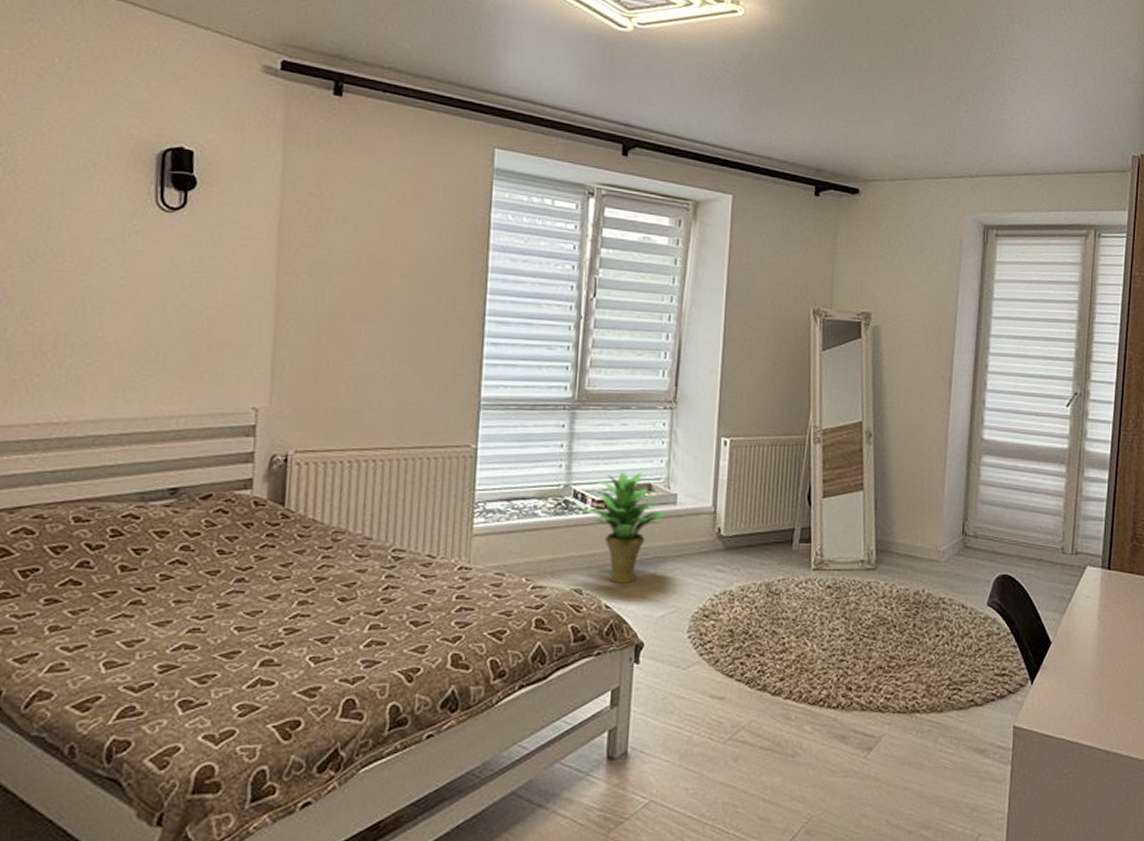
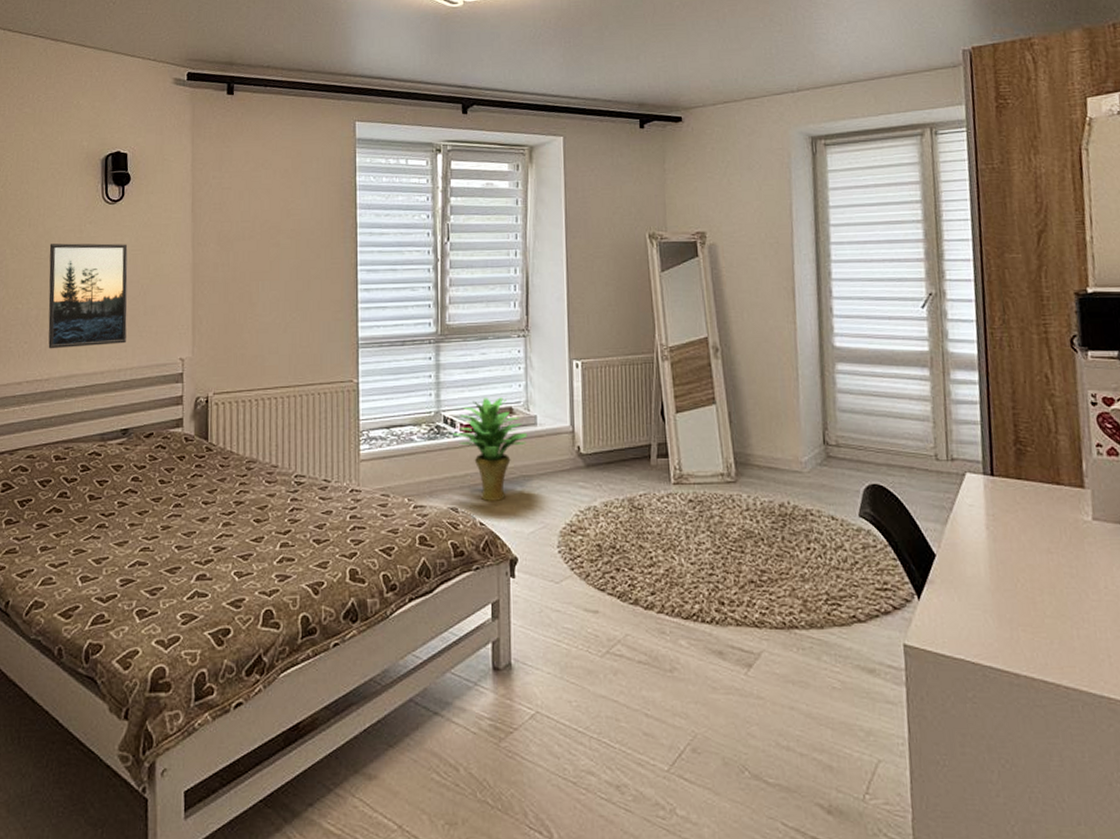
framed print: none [70,254,189,386] -> present [48,243,128,349]

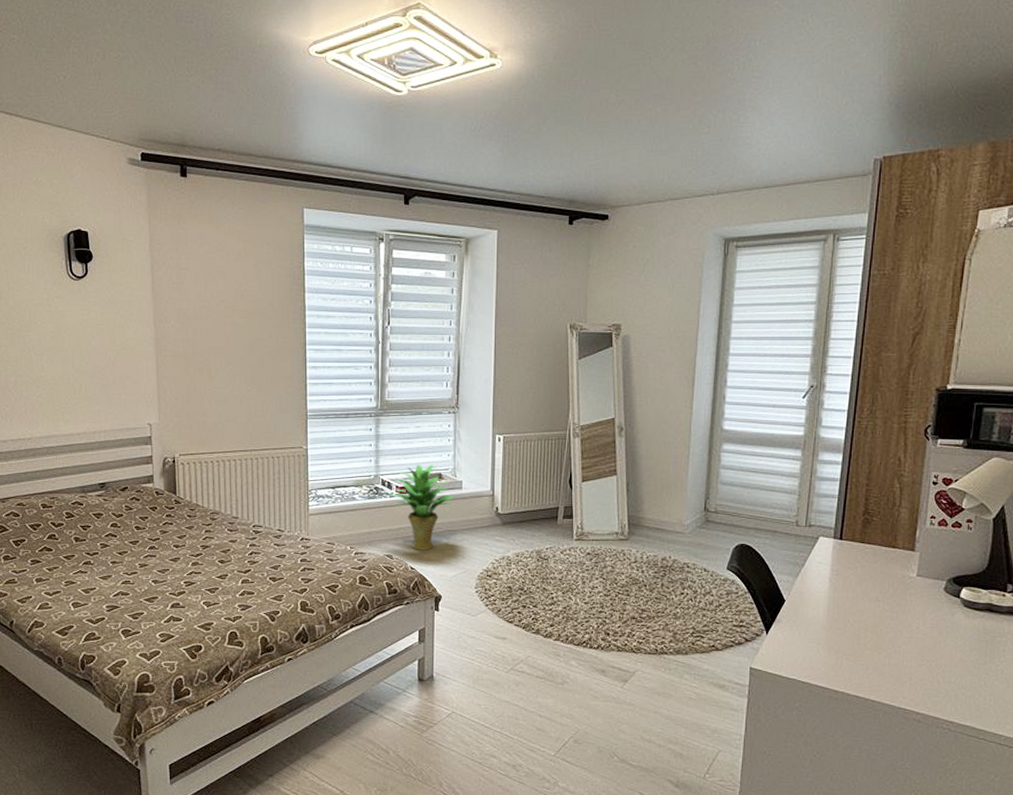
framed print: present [48,243,128,349] -> none [21,316,98,412]

